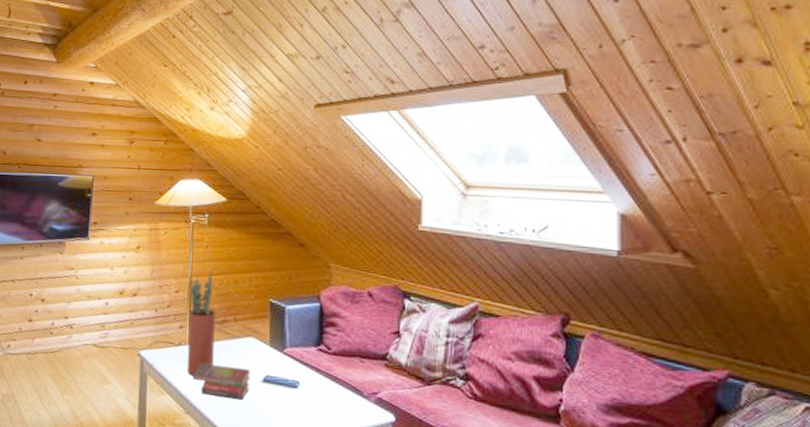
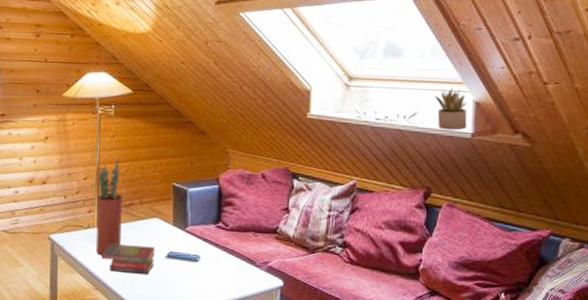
succulent plant: none [569,197,611,248] -> present [434,88,468,131]

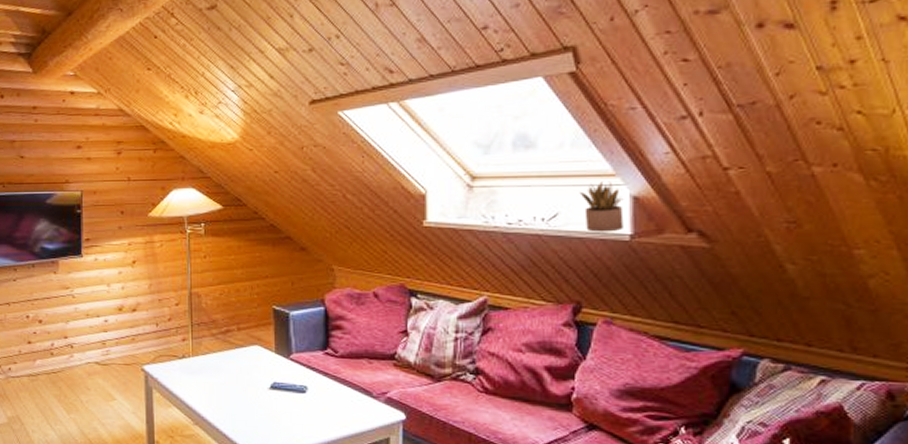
vase: present [95,156,123,256] -> none [191,278,219,388]
books: present [101,244,155,274] -> none [199,375,257,407]

